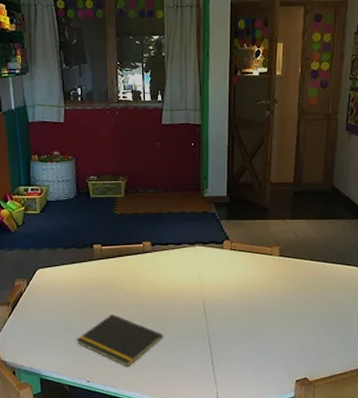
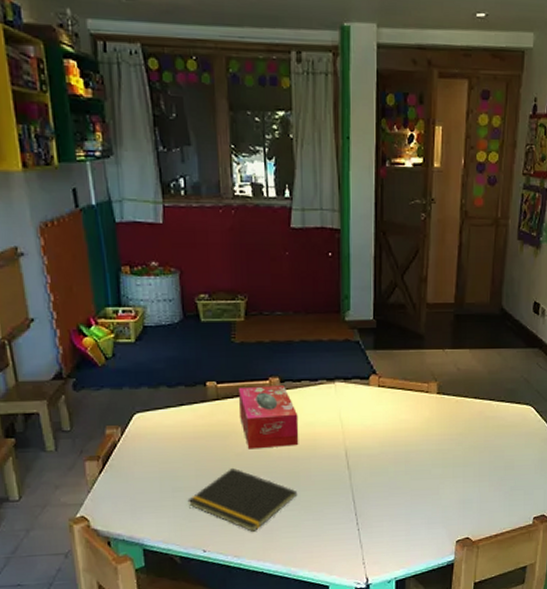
tissue box: none [118,248,166,299] -> present [238,386,299,450]

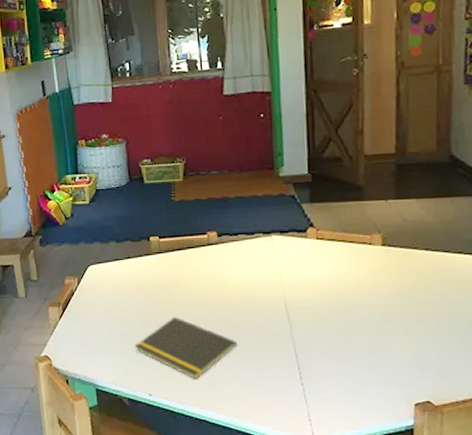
tissue box: present [238,386,299,450] -> none [178,239,238,300]

